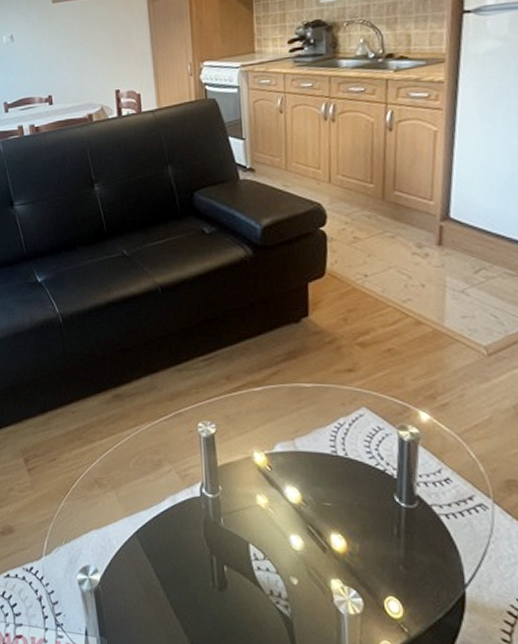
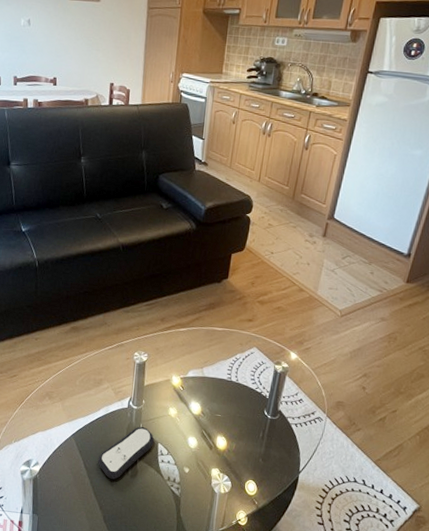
remote control: none [172,521,243,593] -> present [98,426,154,480]

